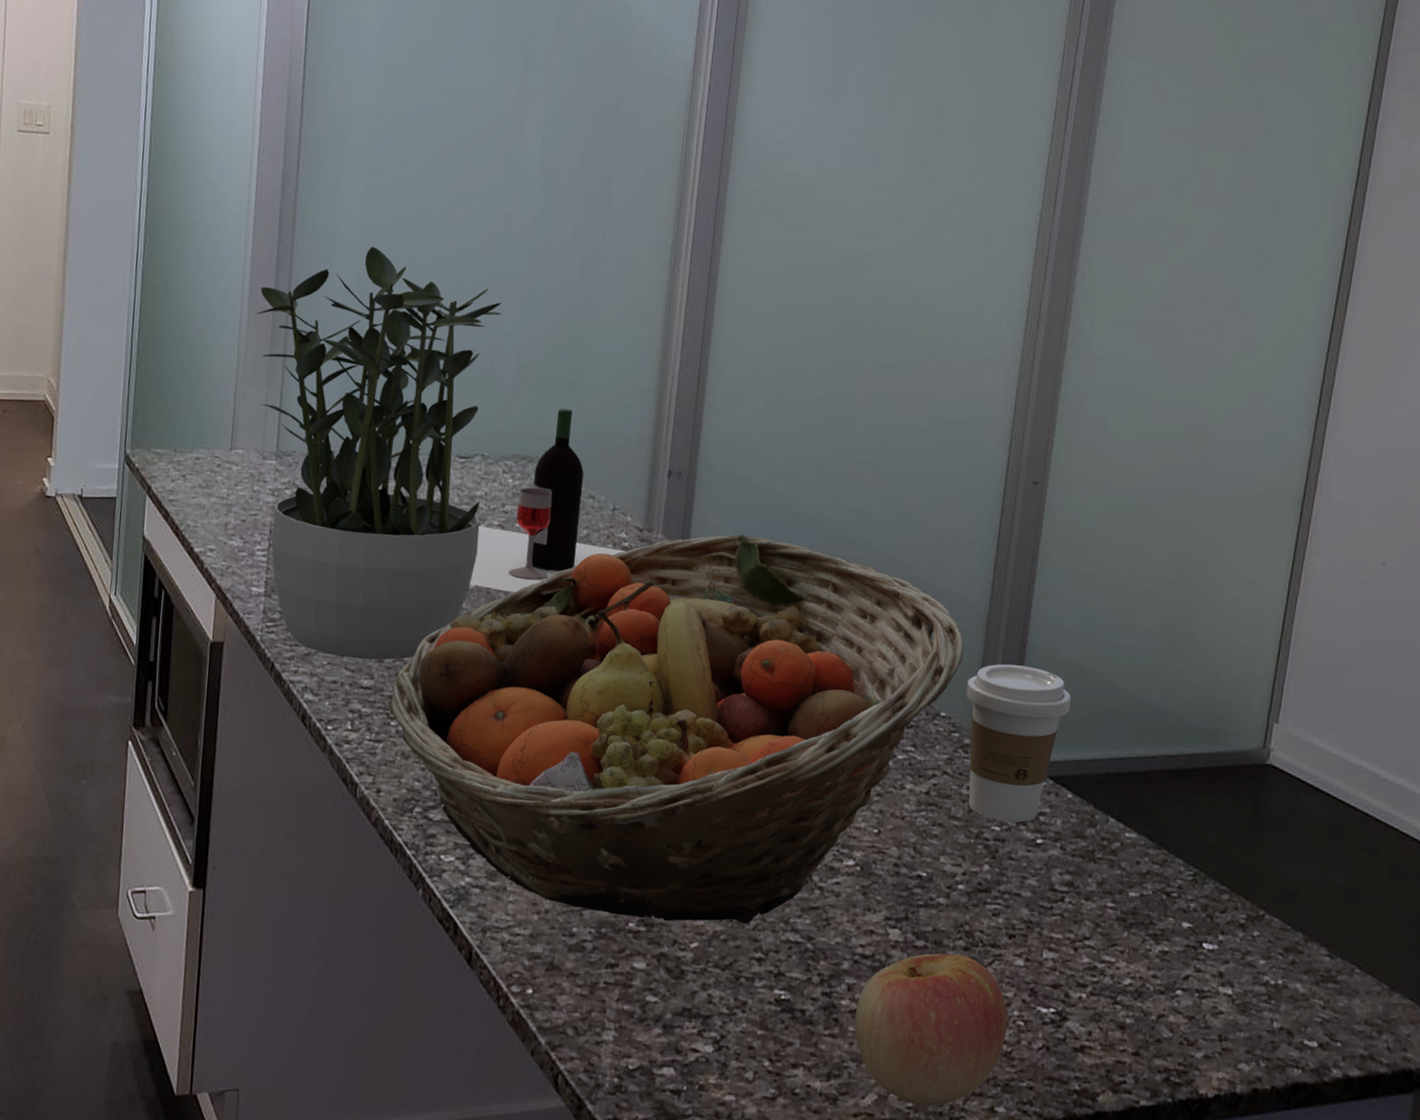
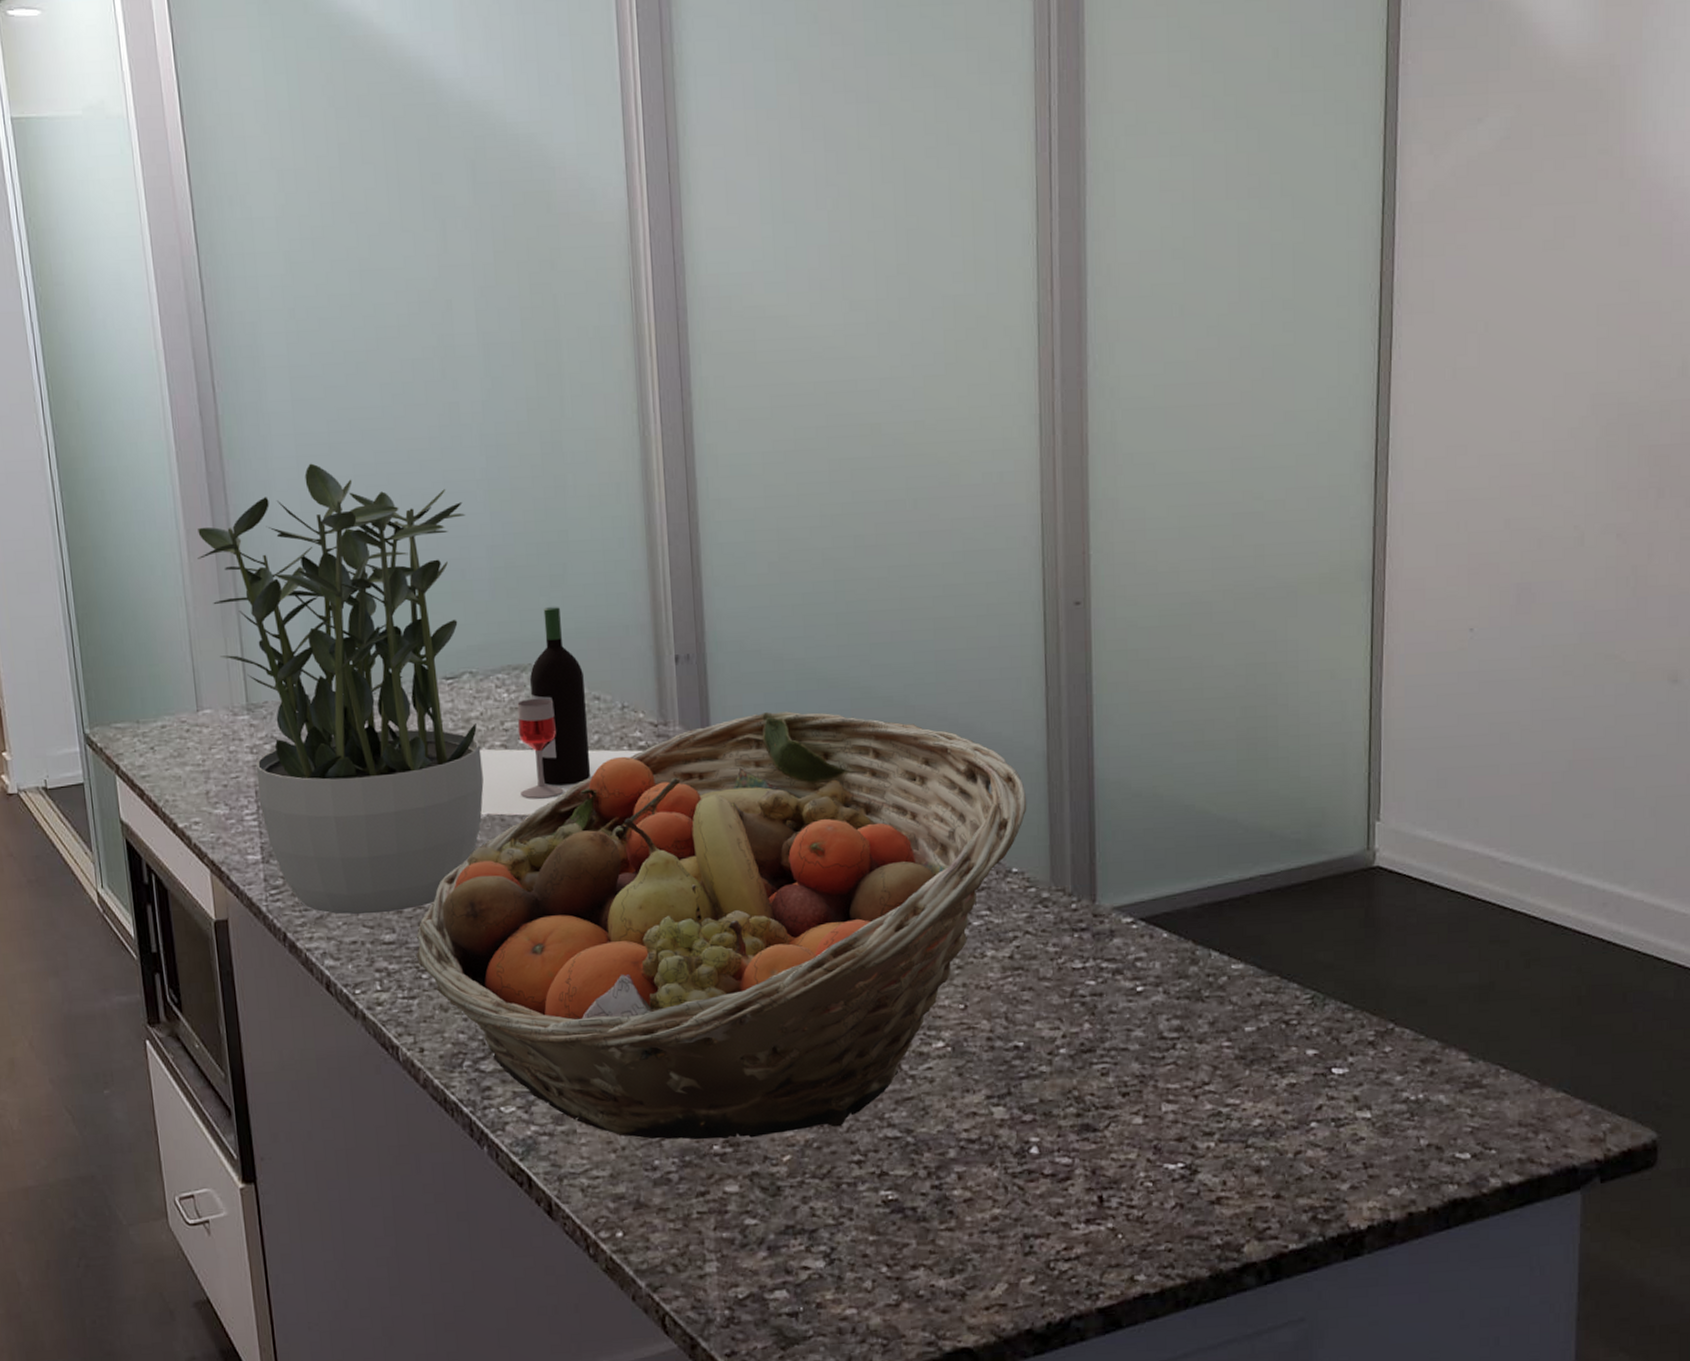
apple: present [855,953,1008,1107] -> none [971,1122,1135,1287]
coffee cup: present [966,663,1071,823] -> none [1036,803,1151,974]

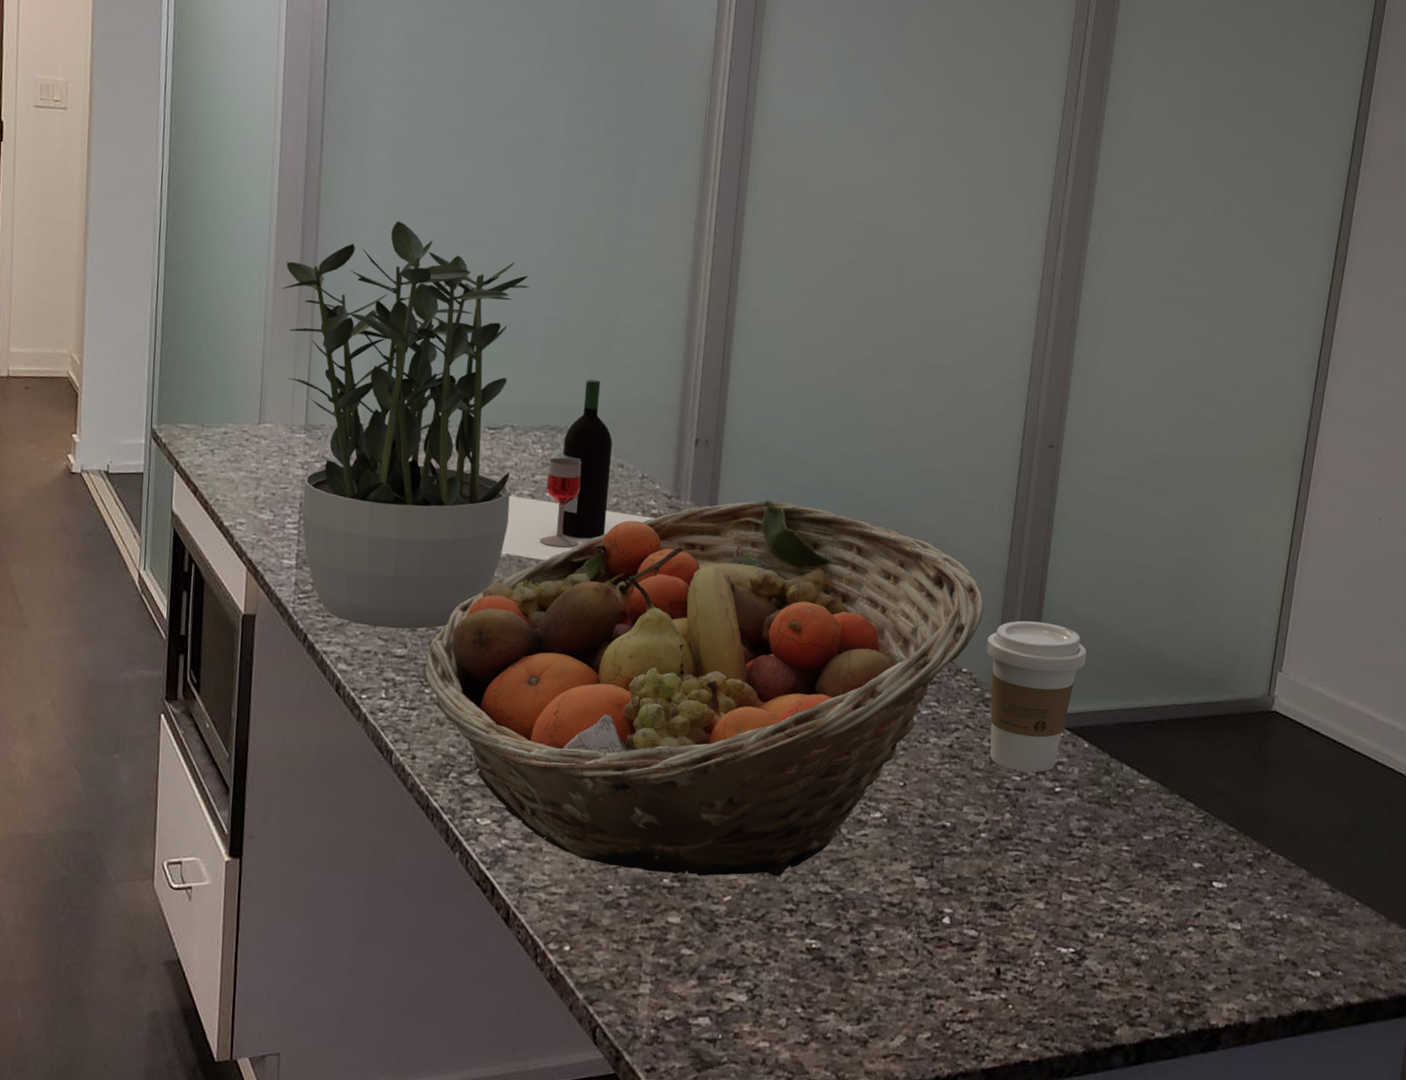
coffee cup: none [1036,803,1151,974] -> present [986,620,1087,772]

